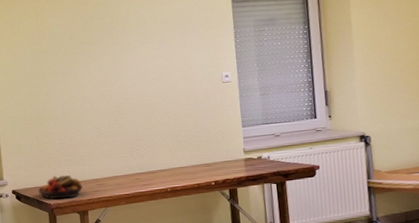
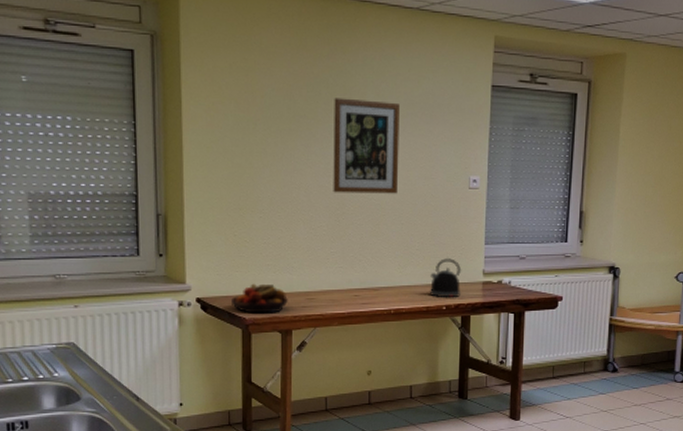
wall art: none [104,23,163,99] -> present [333,98,399,194]
kettle: none [198,141,227,176] -> present [430,258,462,298]

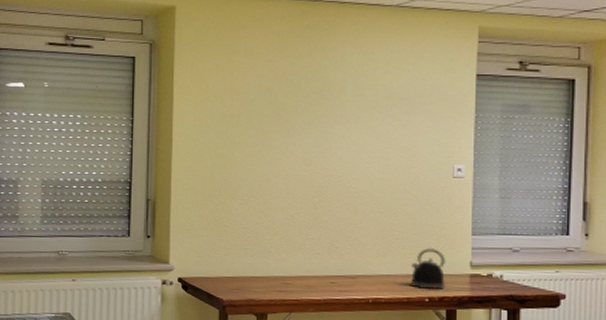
fruit bowl: present [230,283,288,314] -> none [209,266,264,296]
wall art: present [333,98,399,194] -> none [310,92,378,182]

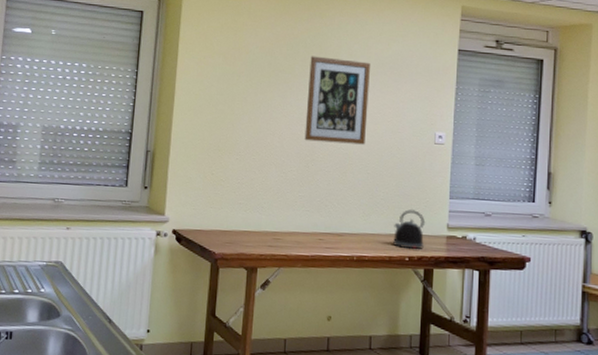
wall art: none [310,92,378,182] -> present [304,56,370,145]

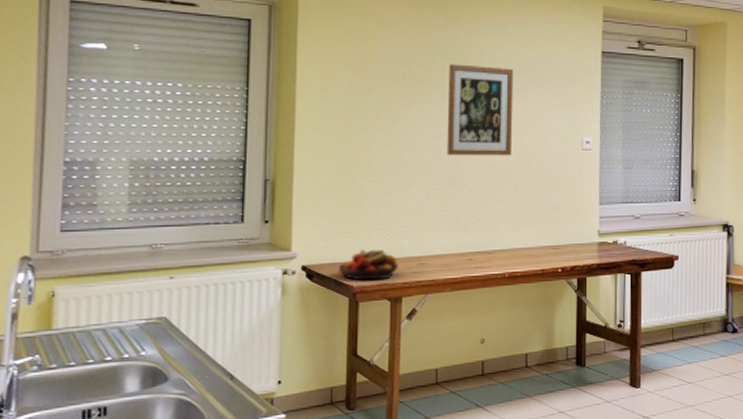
fruit bowl: none [203,220,256,250] -> present [338,249,398,281]
kettle: present [393,209,426,249] -> none [545,219,577,261]

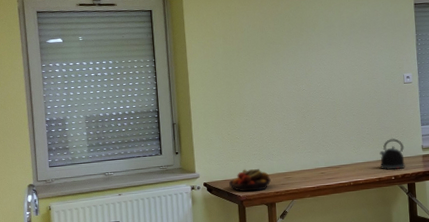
wall art: present [447,64,513,156] -> none [294,25,348,97]
kettle: none [545,219,577,261] -> present [379,139,406,171]

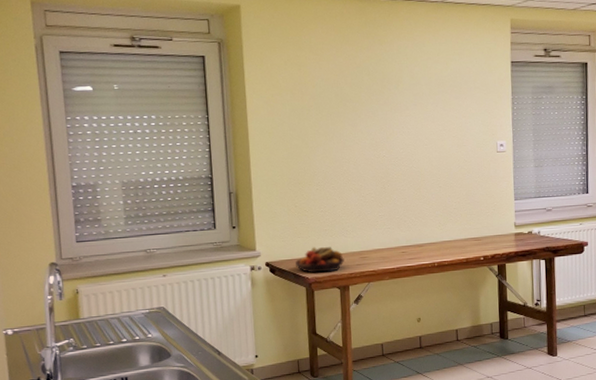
kettle: present [379,139,406,171] -> none [468,214,497,250]

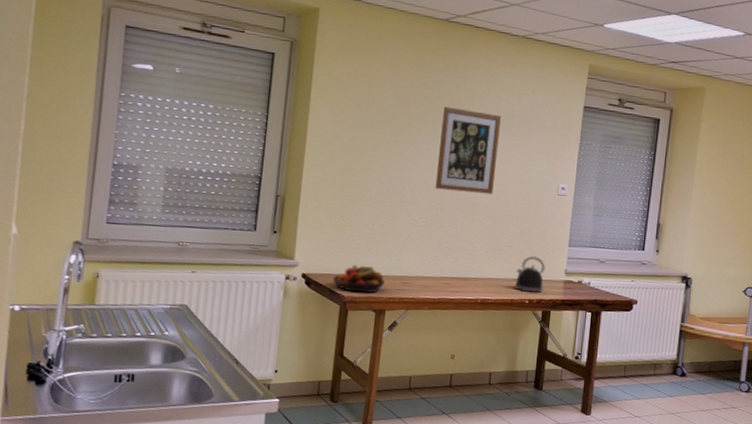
wall art: none [374,82,435,164] -> present [435,106,501,195]
kettle: none [468,214,497,250] -> present [515,256,546,293]

